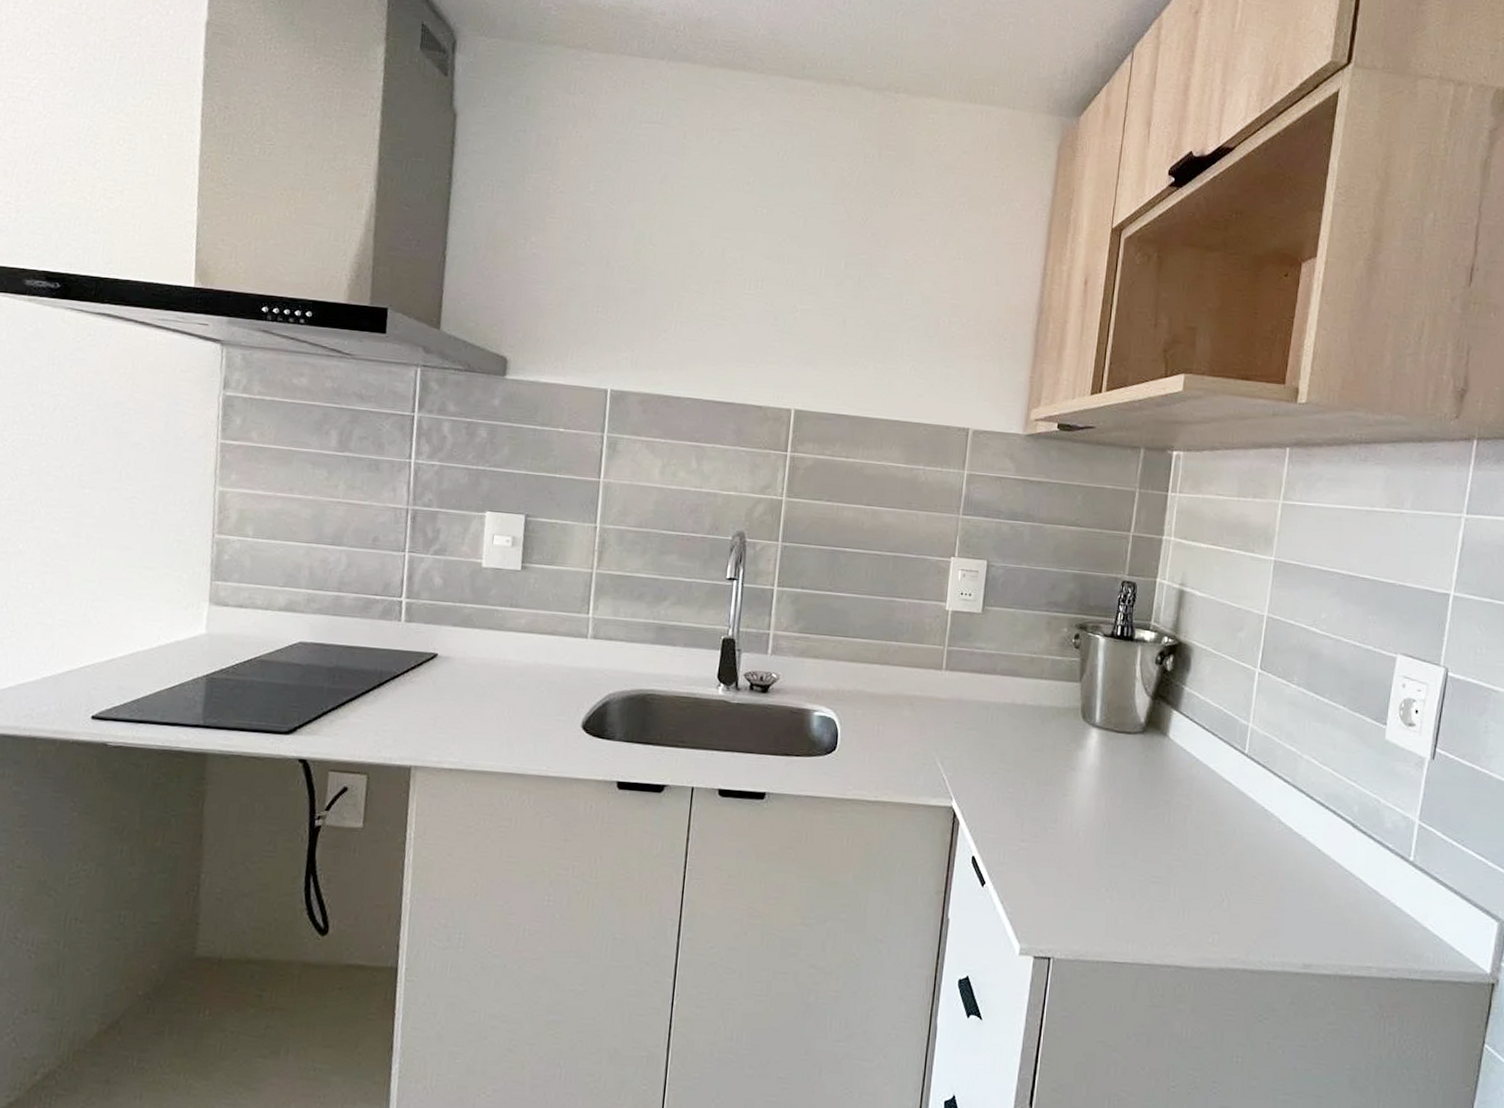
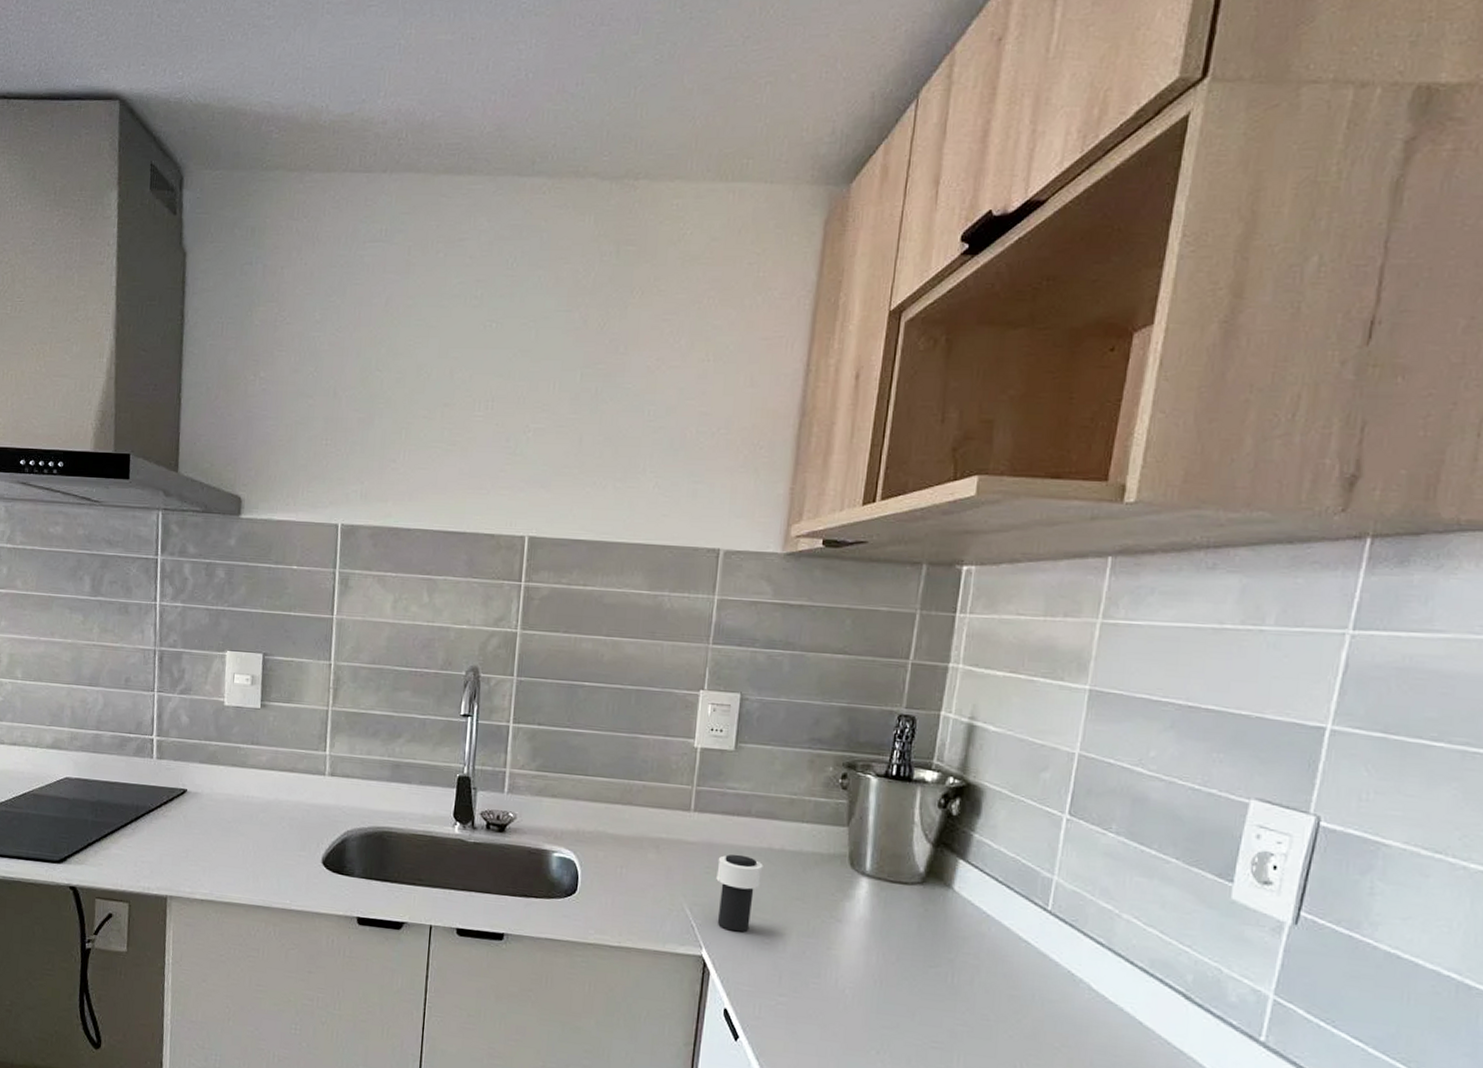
cup: none [965,709,1007,783] -> present [716,854,763,932]

